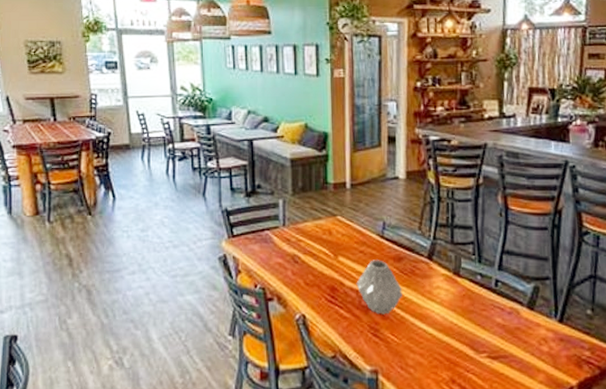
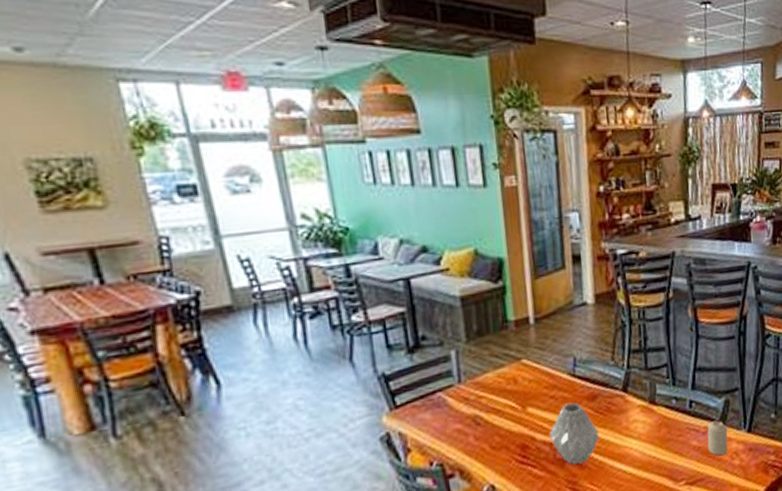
candle: none [513,304,536,339] -> present [707,421,728,456]

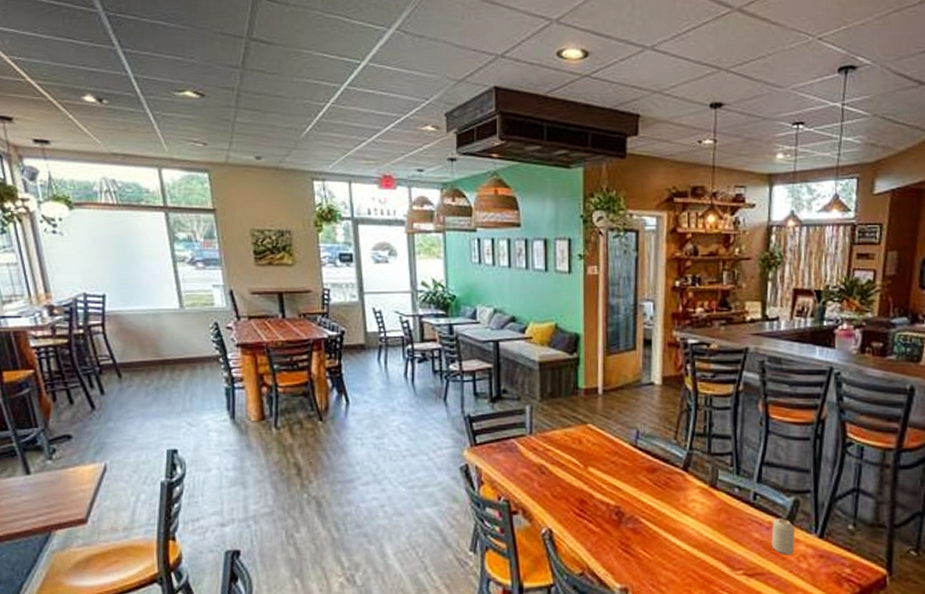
vase: present [549,402,599,465] -> none [607,471,655,529]

